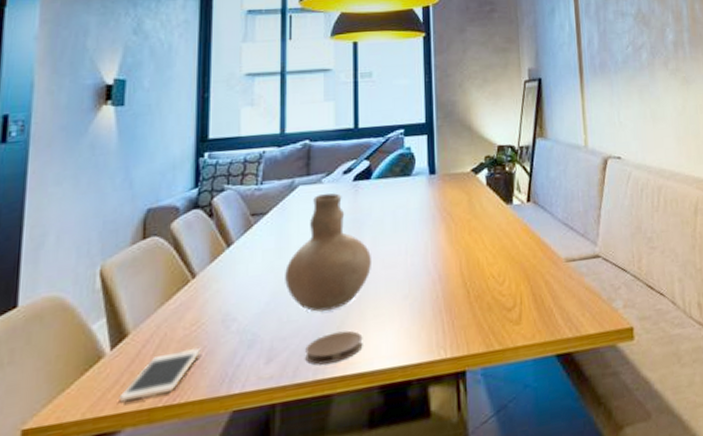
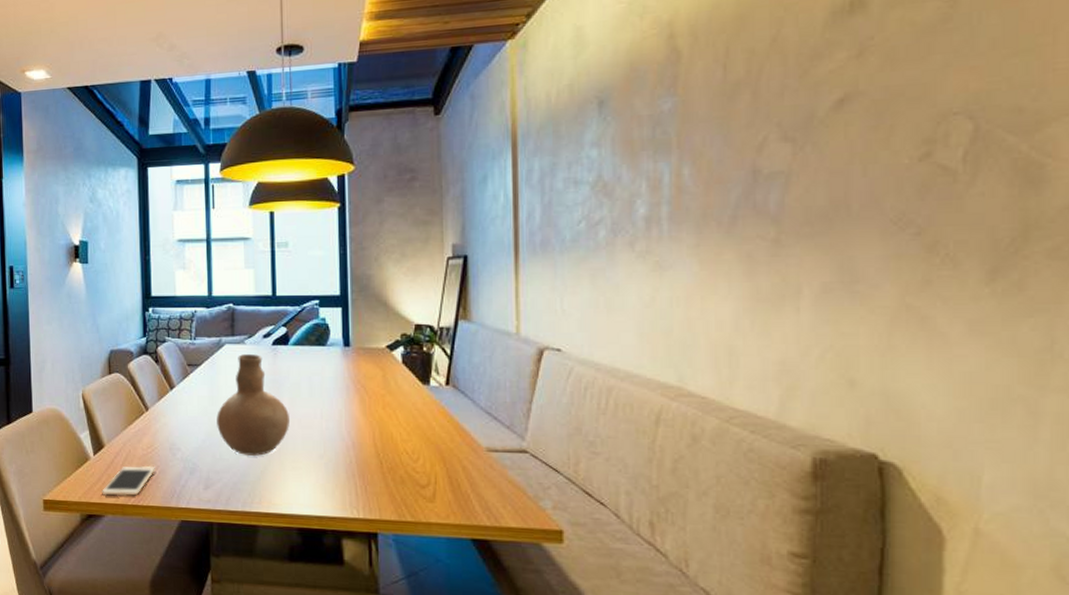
coaster: present [305,330,363,365] -> none [235,475,283,500]

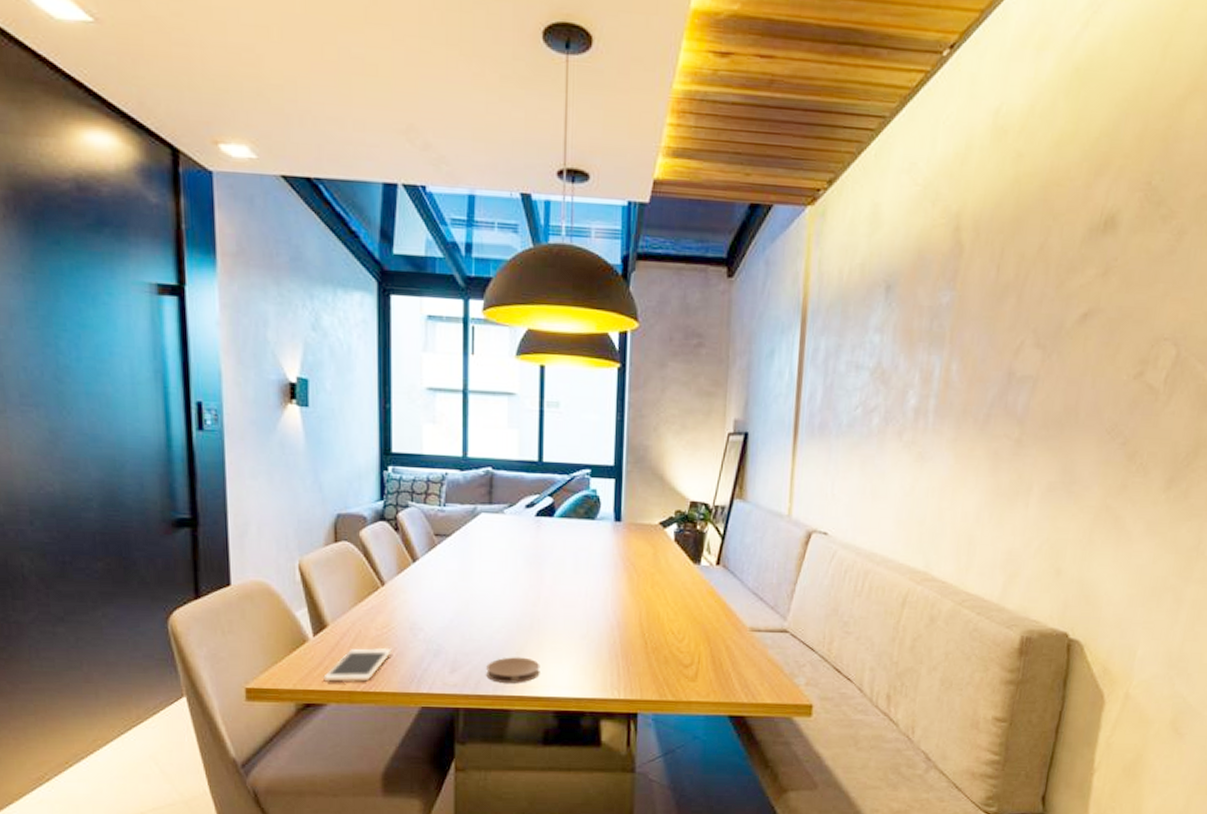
vase: present [217,354,289,457] -> none [468,525,551,637]
coaster: none [235,475,283,500] -> present [486,657,540,683]

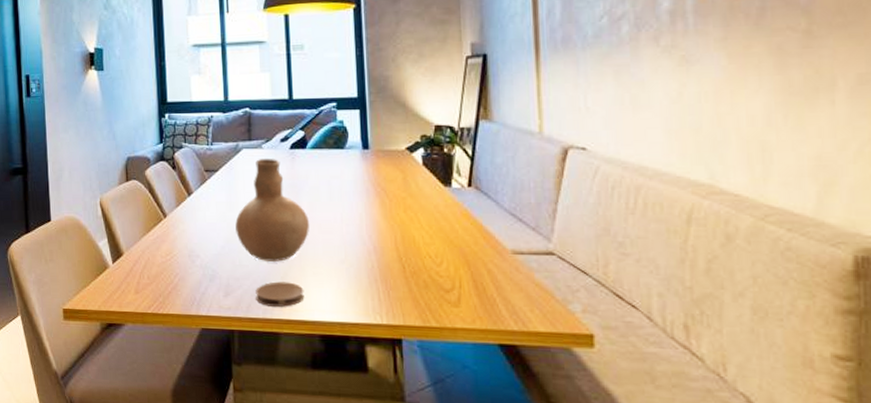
cell phone: present [323,647,392,683] -> none [121,273,175,305]
vase: none [468,525,551,637] -> present [235,159,309,263]

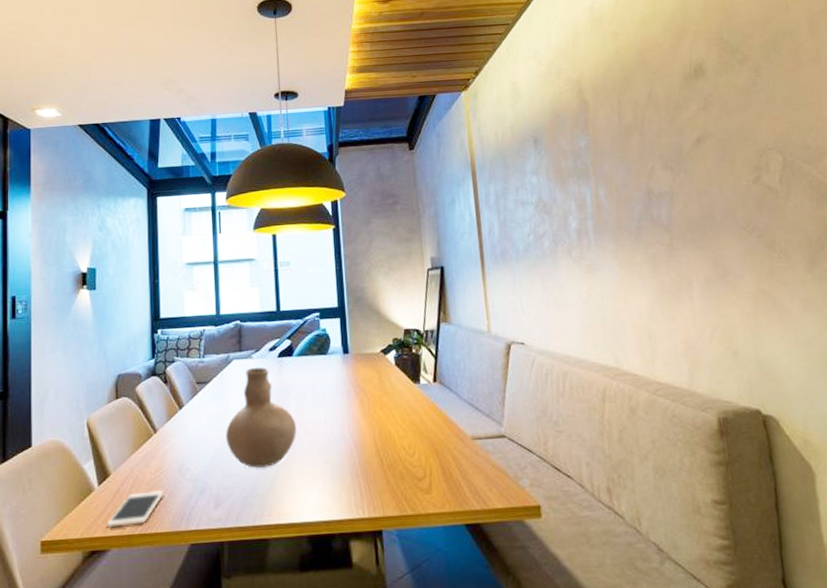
cell phone: none [121,273,175,305] -> present [106,489,164,528]
coaster: present [255,281,305,307] -> none [245,486,292,513]

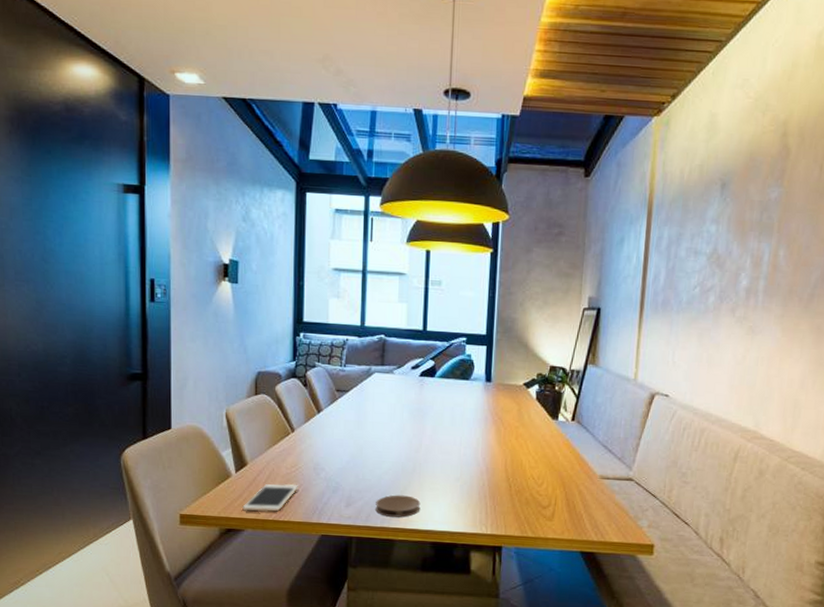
vase: present [226,367,296,469] -> none [362,383,431,478]
coaster: none [245,486,292,513] -> present [375,495,421,518]

